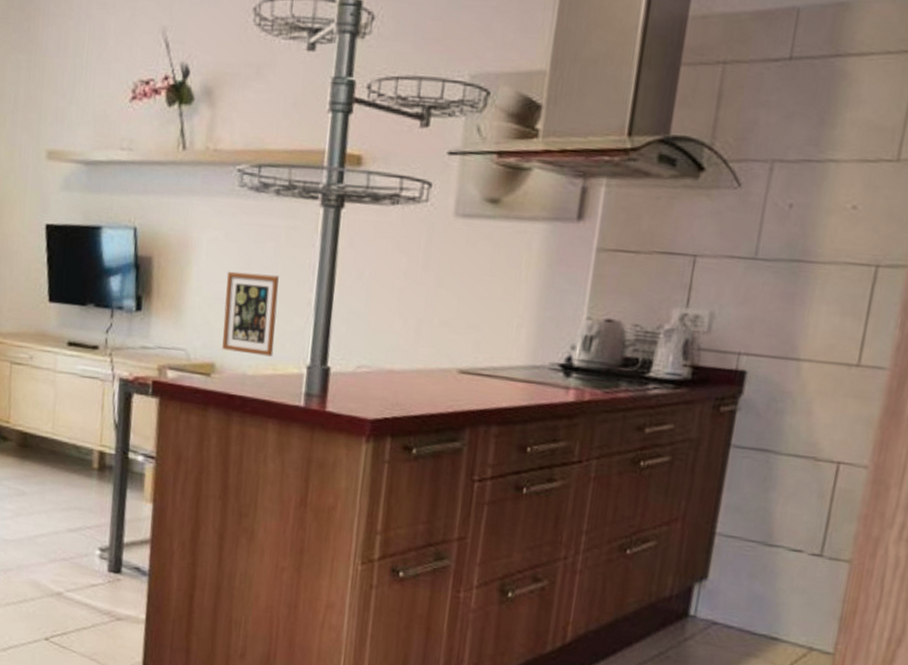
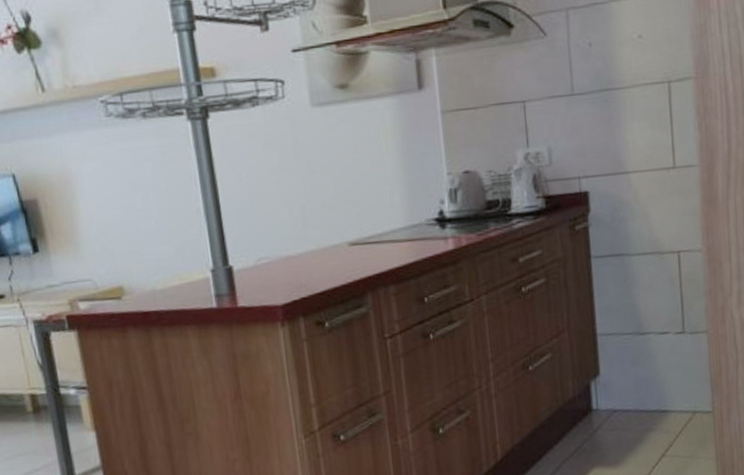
picture frame: present [222,271,279,357] -> none [114,192,177,272]

